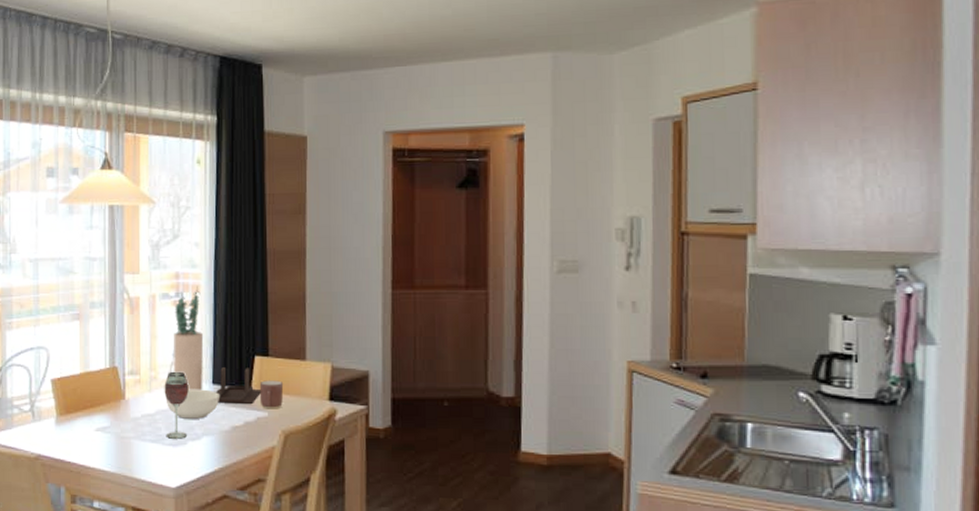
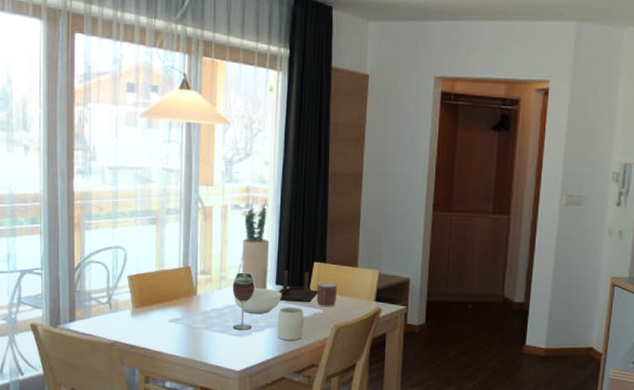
mug: none [216,410,247,450] -> present [277,307,304,340]

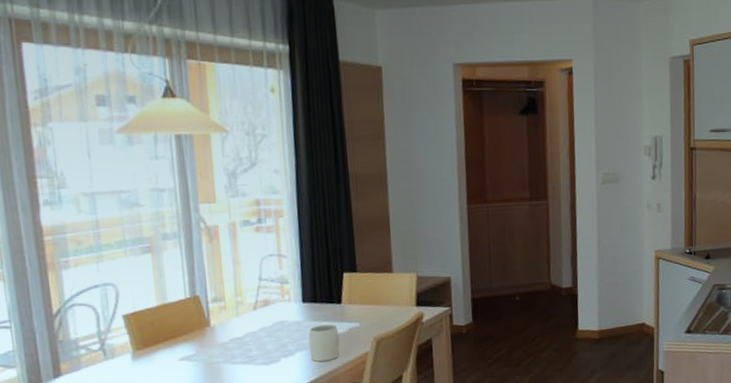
wineglass: present [232,272,255,330] -> none [252,293,279,358]
bowl: present [233,288,283,314] -> none [254,308,312,338]
vase: present [242,199,270,290] -> none [257,211,293,311]
napkin holder: present [278,271,318,302] -> none [306,284,351,319]
mug: present [316,283,338,307] -> none [349,293,373,320]

